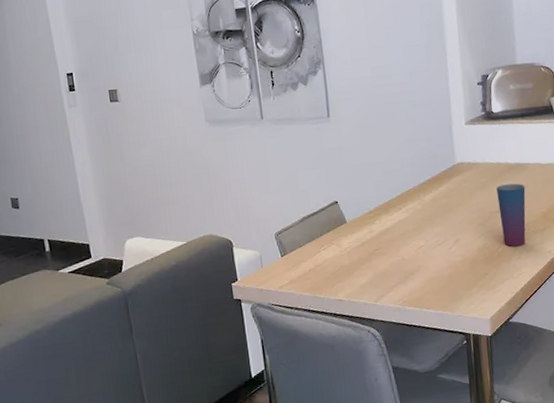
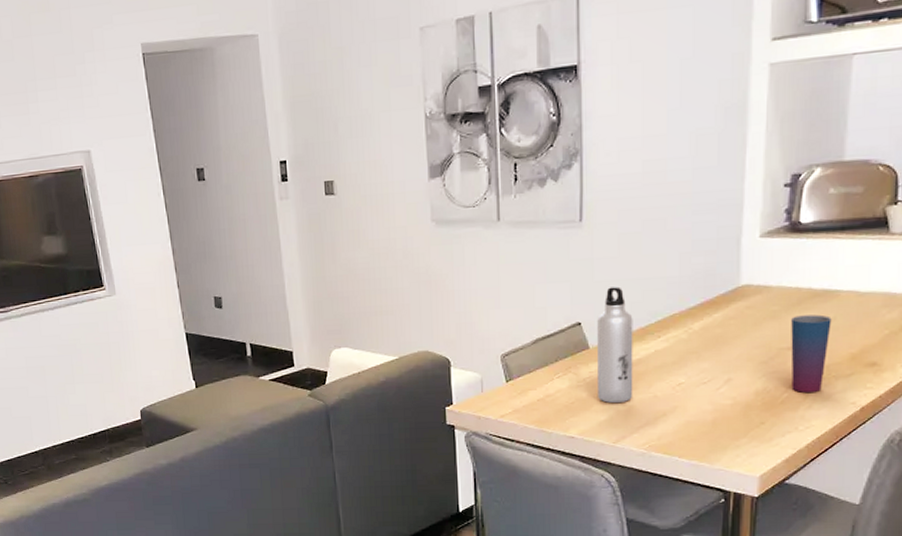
water bottle: none [350,169,385,268] -> present [597,286,633,404]

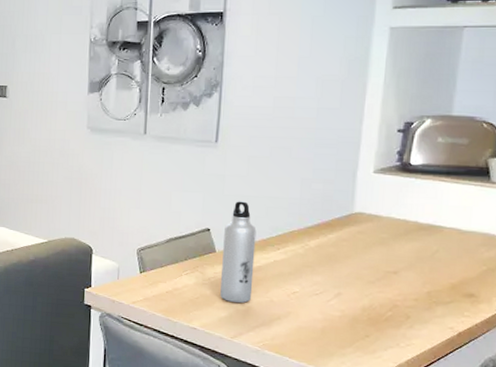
cup: present [791,314,832,392] -> none [395,244,435,314]

